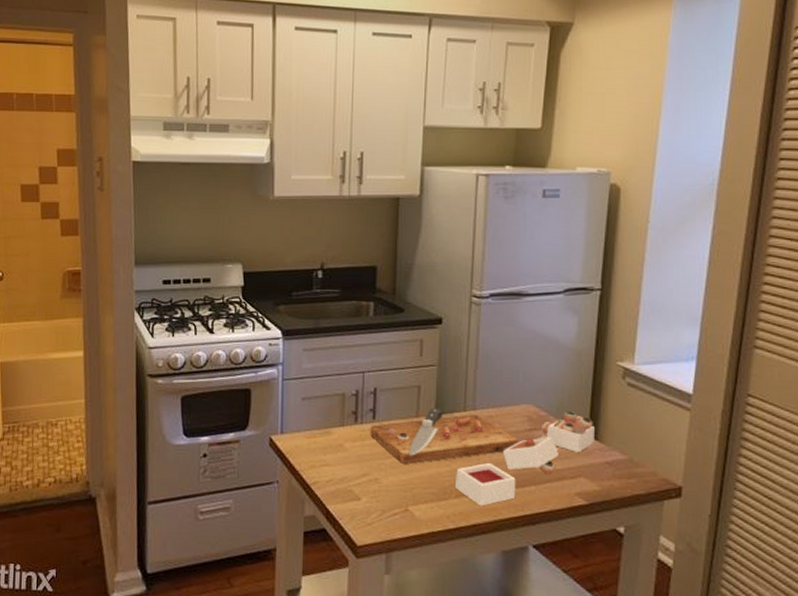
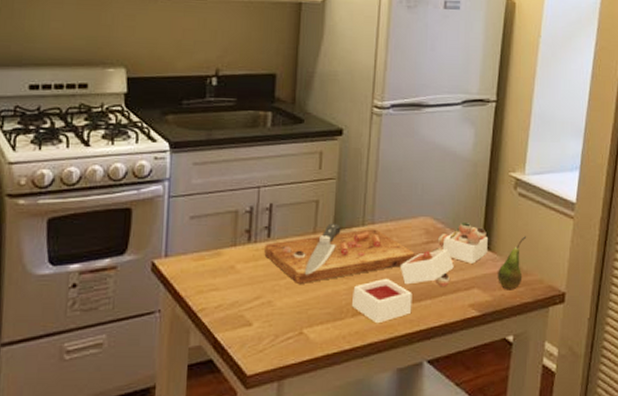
fruit: none [606,427,638,481] -> present [498,236,527,290]

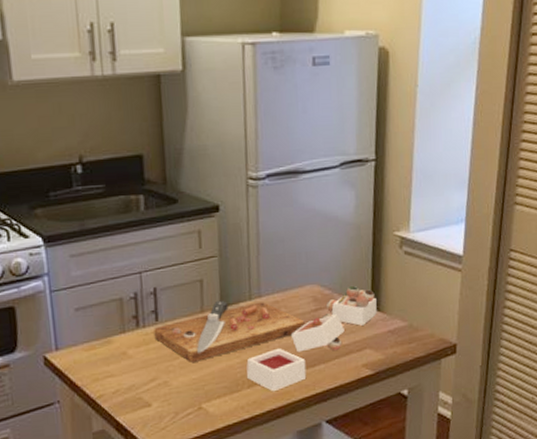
fruit: present [498,236,527,290] -> none [388,293,416,348]

